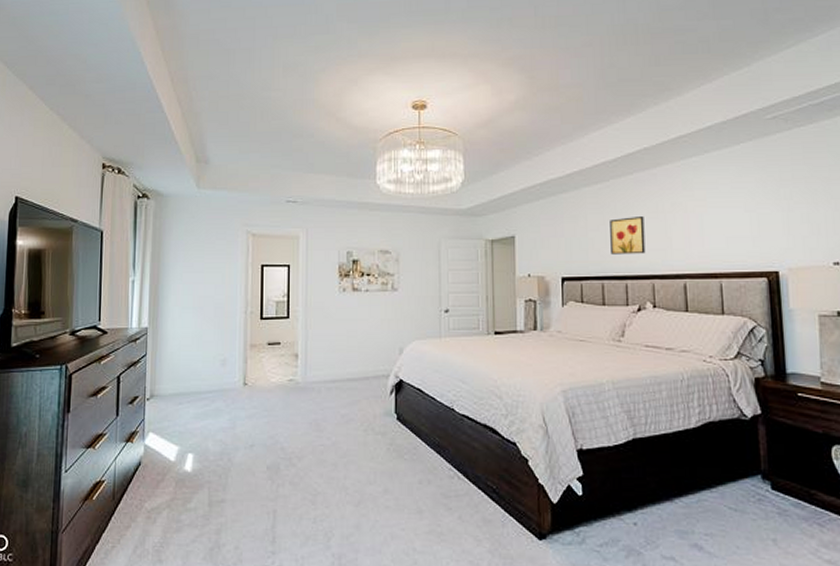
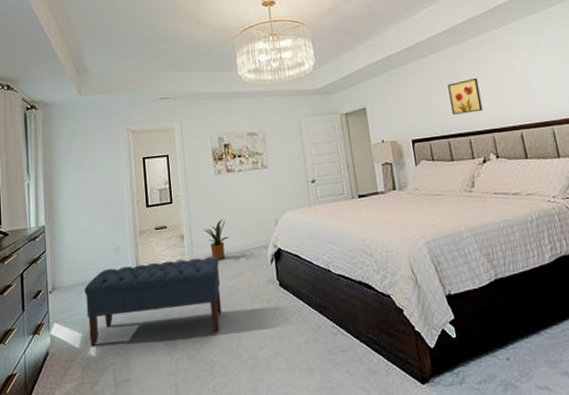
bench: none [185,380,334,463] -> present [84,256,222,348]
house plant: none [321,341,348,386] -> present [204,219,229,261]

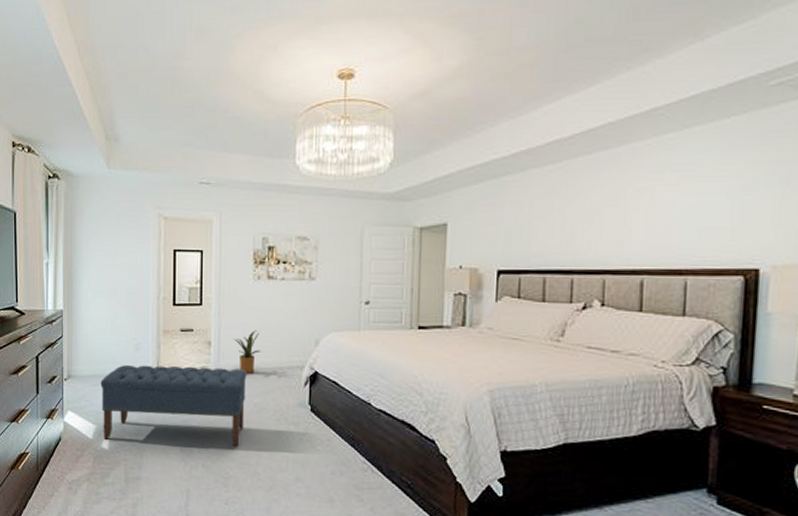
wall art: present [448,77,483,115] -> none [557,202,601,246]

